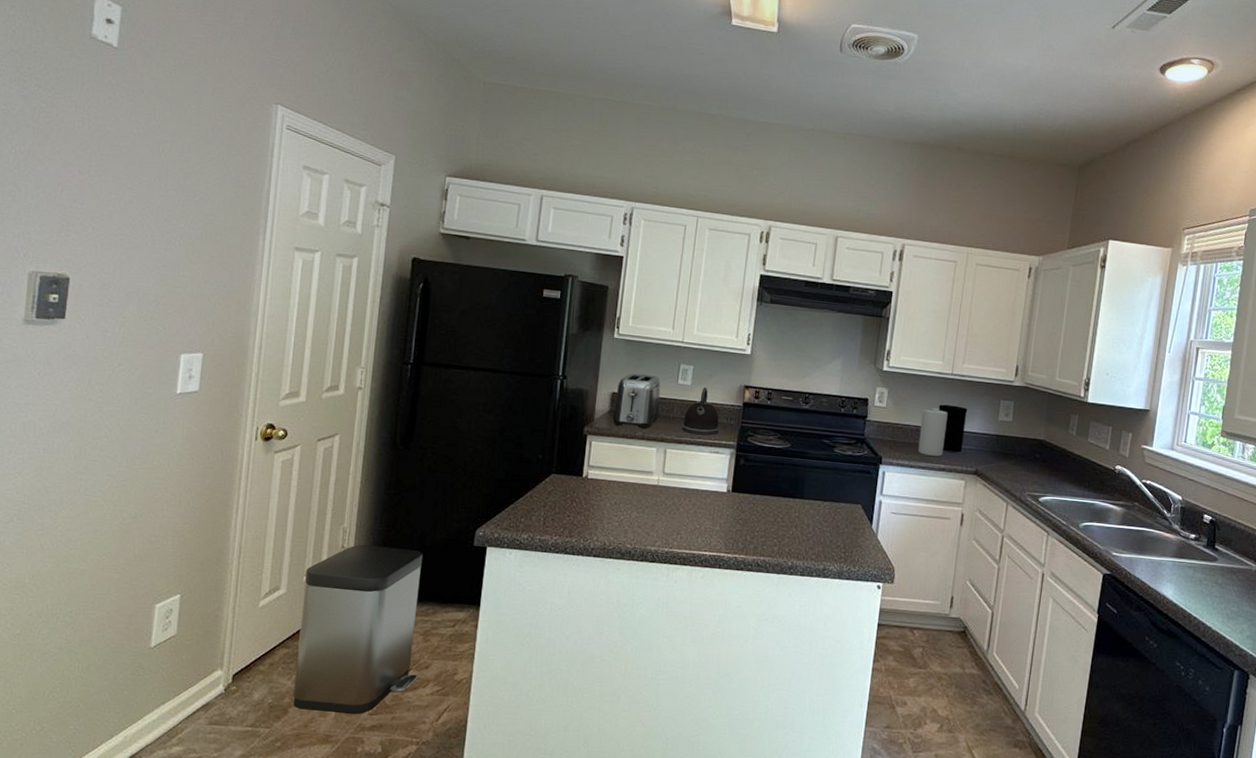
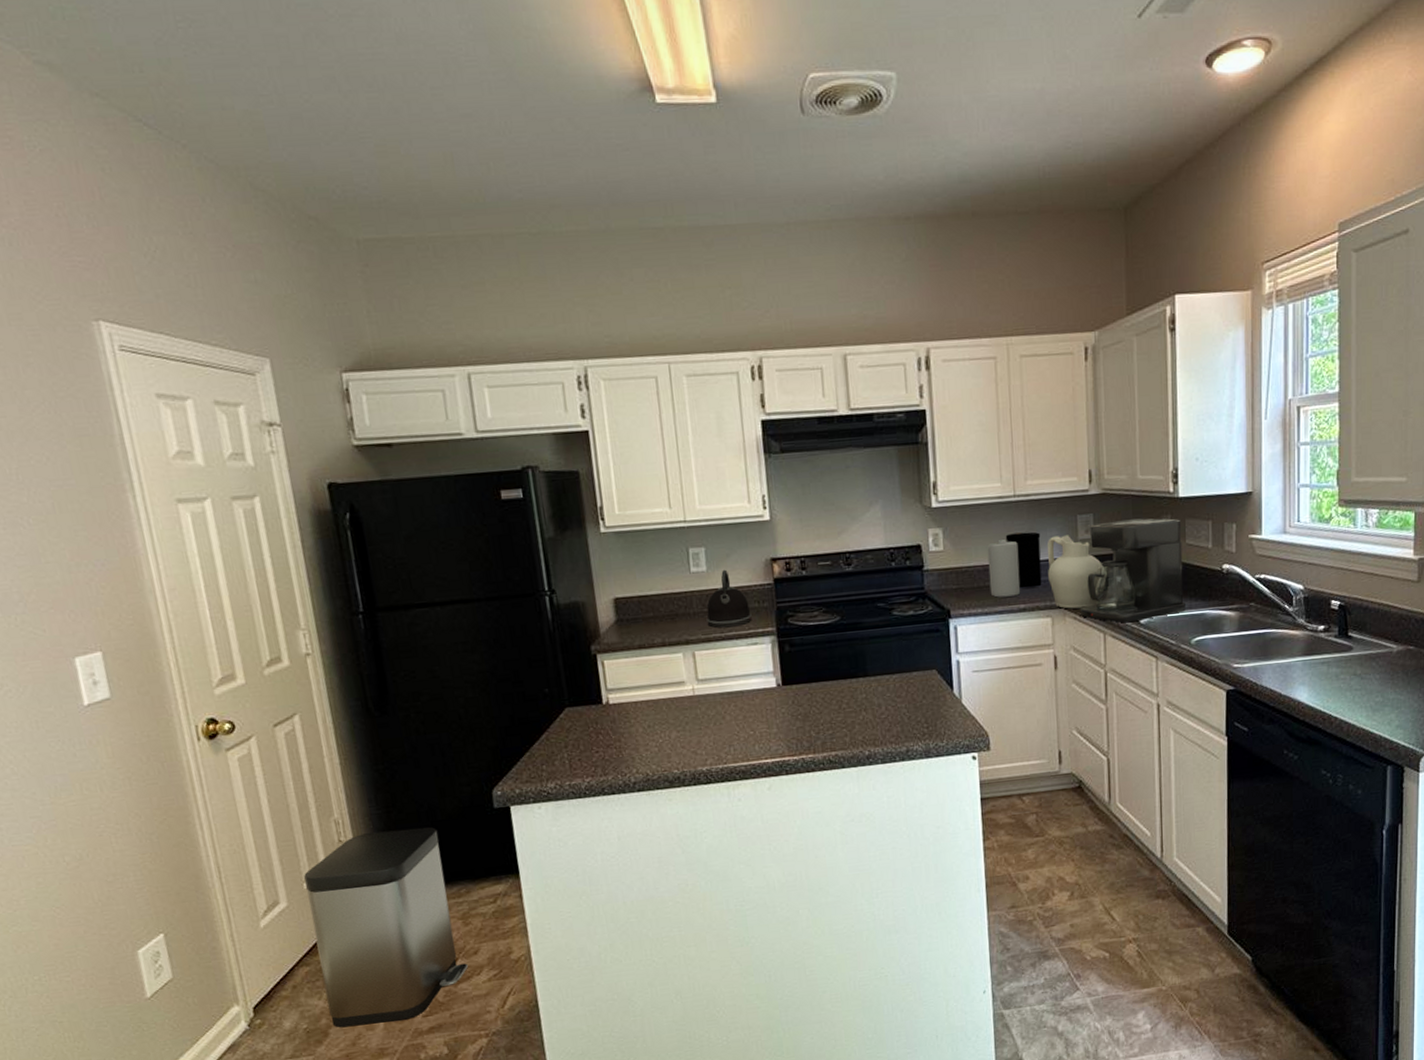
toaster: present [612,373,661,428] -> none [619,568,676,636]
ceramic jug: none [968,413,1015,479] -> present [1047,535,1103,609]
coffee maker: none [990,410,1087,499] -> present [1081,518,1185,623]

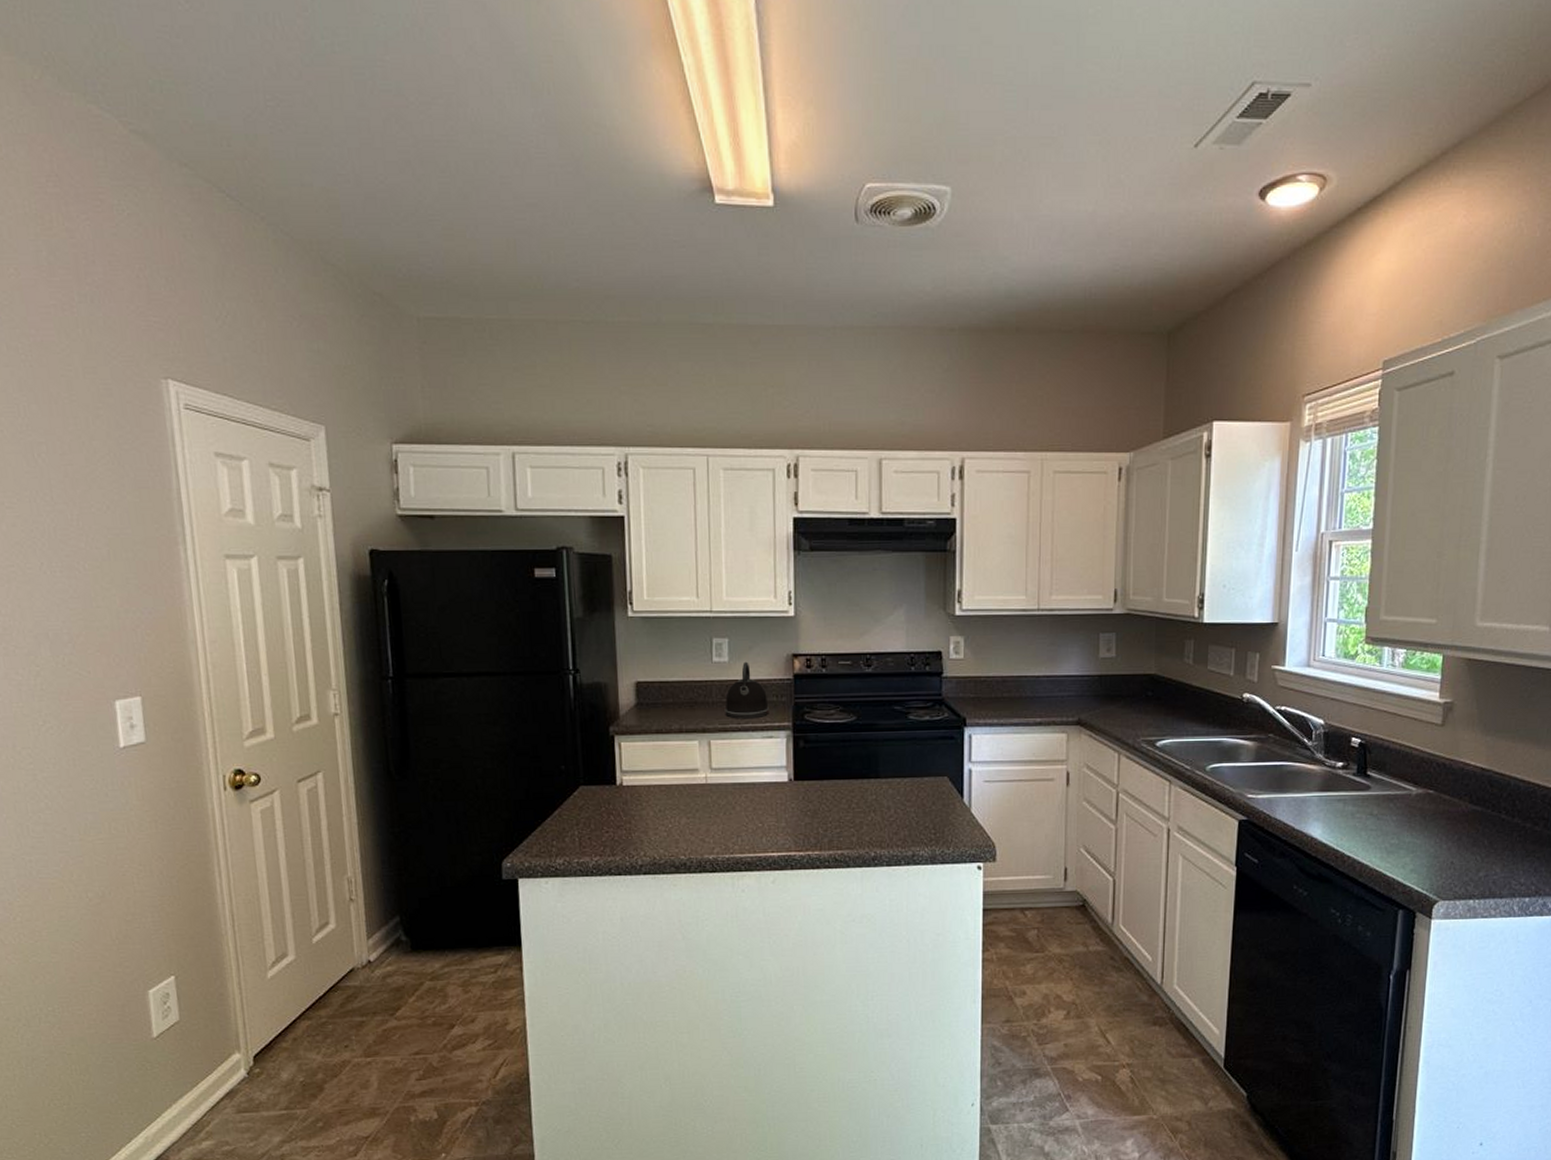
pedal bin: present [304,826,469,1028] -> none [313,892,465,1084]
paper towel holder: present [987,540,1021,598] -> none [1007,652,1039,710]
canister: present [1005,532,1042,589] -> none [1026,646,1062,702]
ceramic jug: present [1047,535,1103,609] -> none [1066,652,1122,726]
coffee maker: present [1081,518,1185,623] -> none [1097,641,1204,745]

